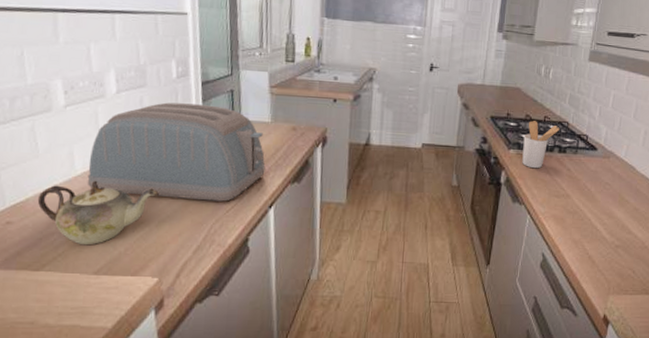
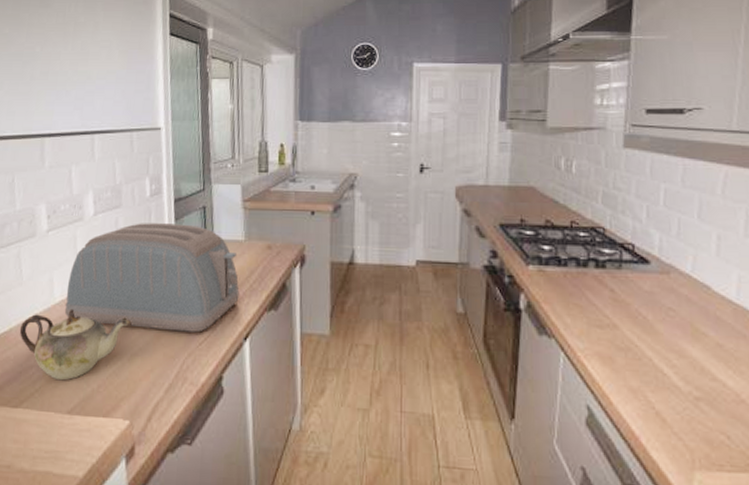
utensil holder: present [522,121,560,169] -> none [545,227,594,290]

